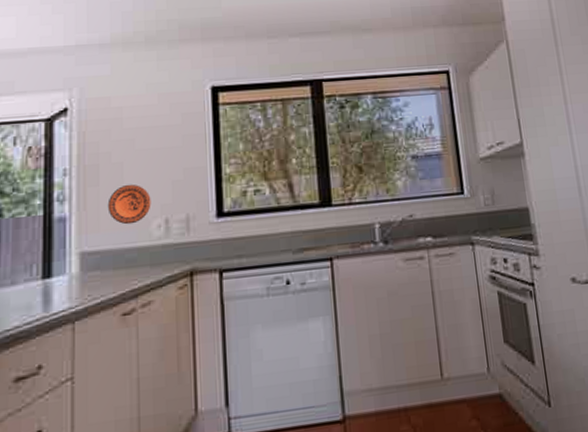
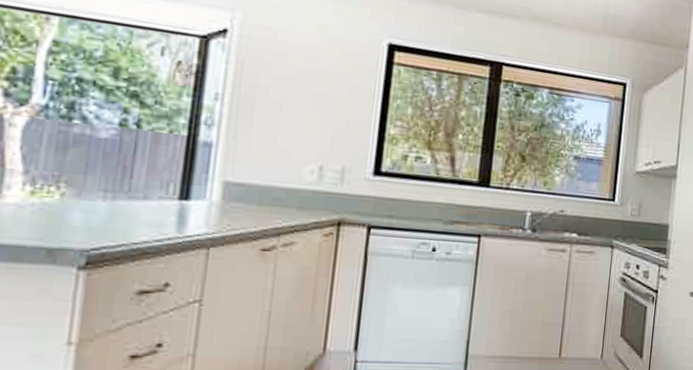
decorative plate: present [107,184,151,225] -> none [259,123,308,165]

